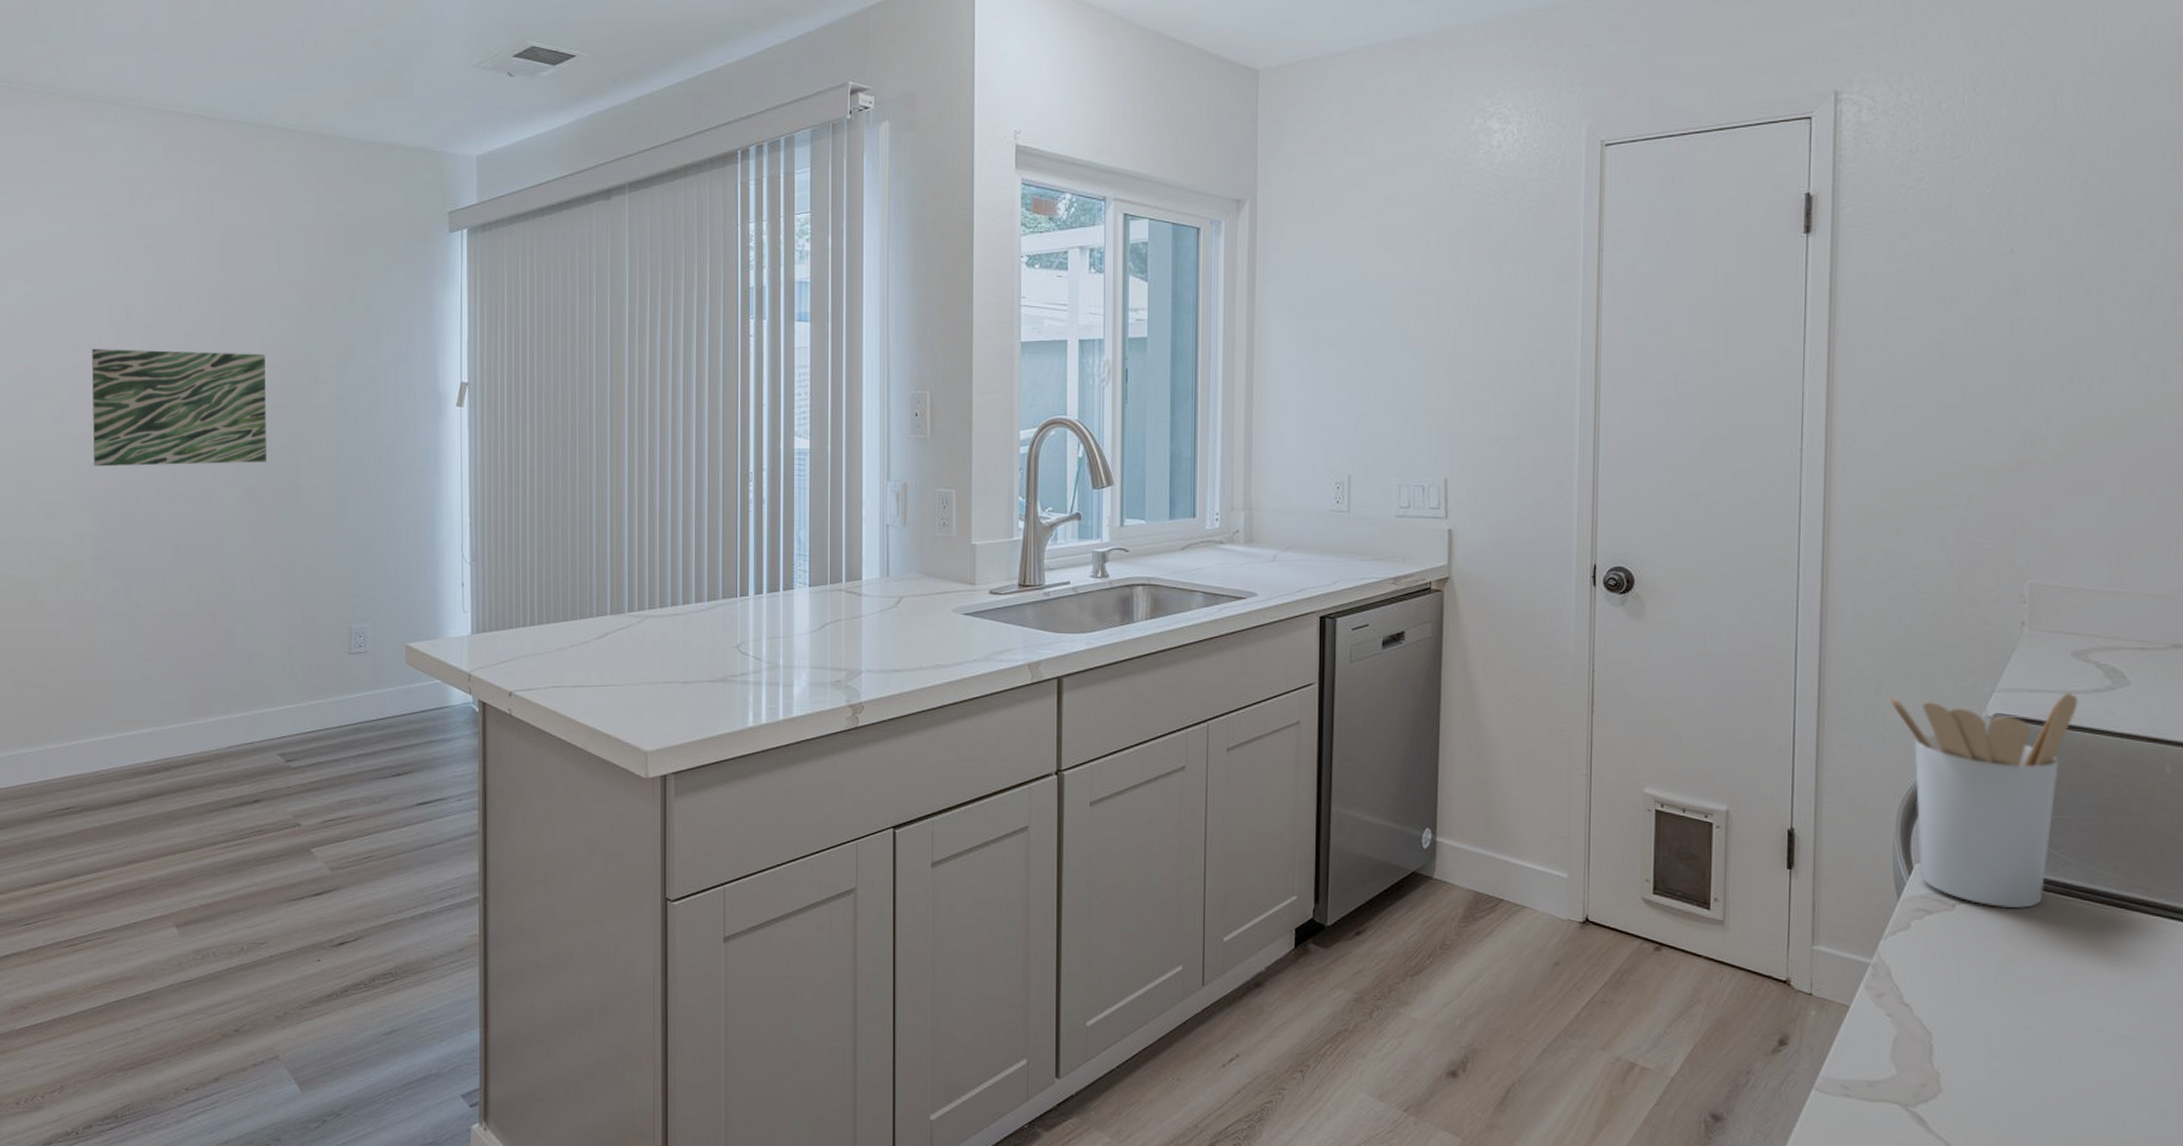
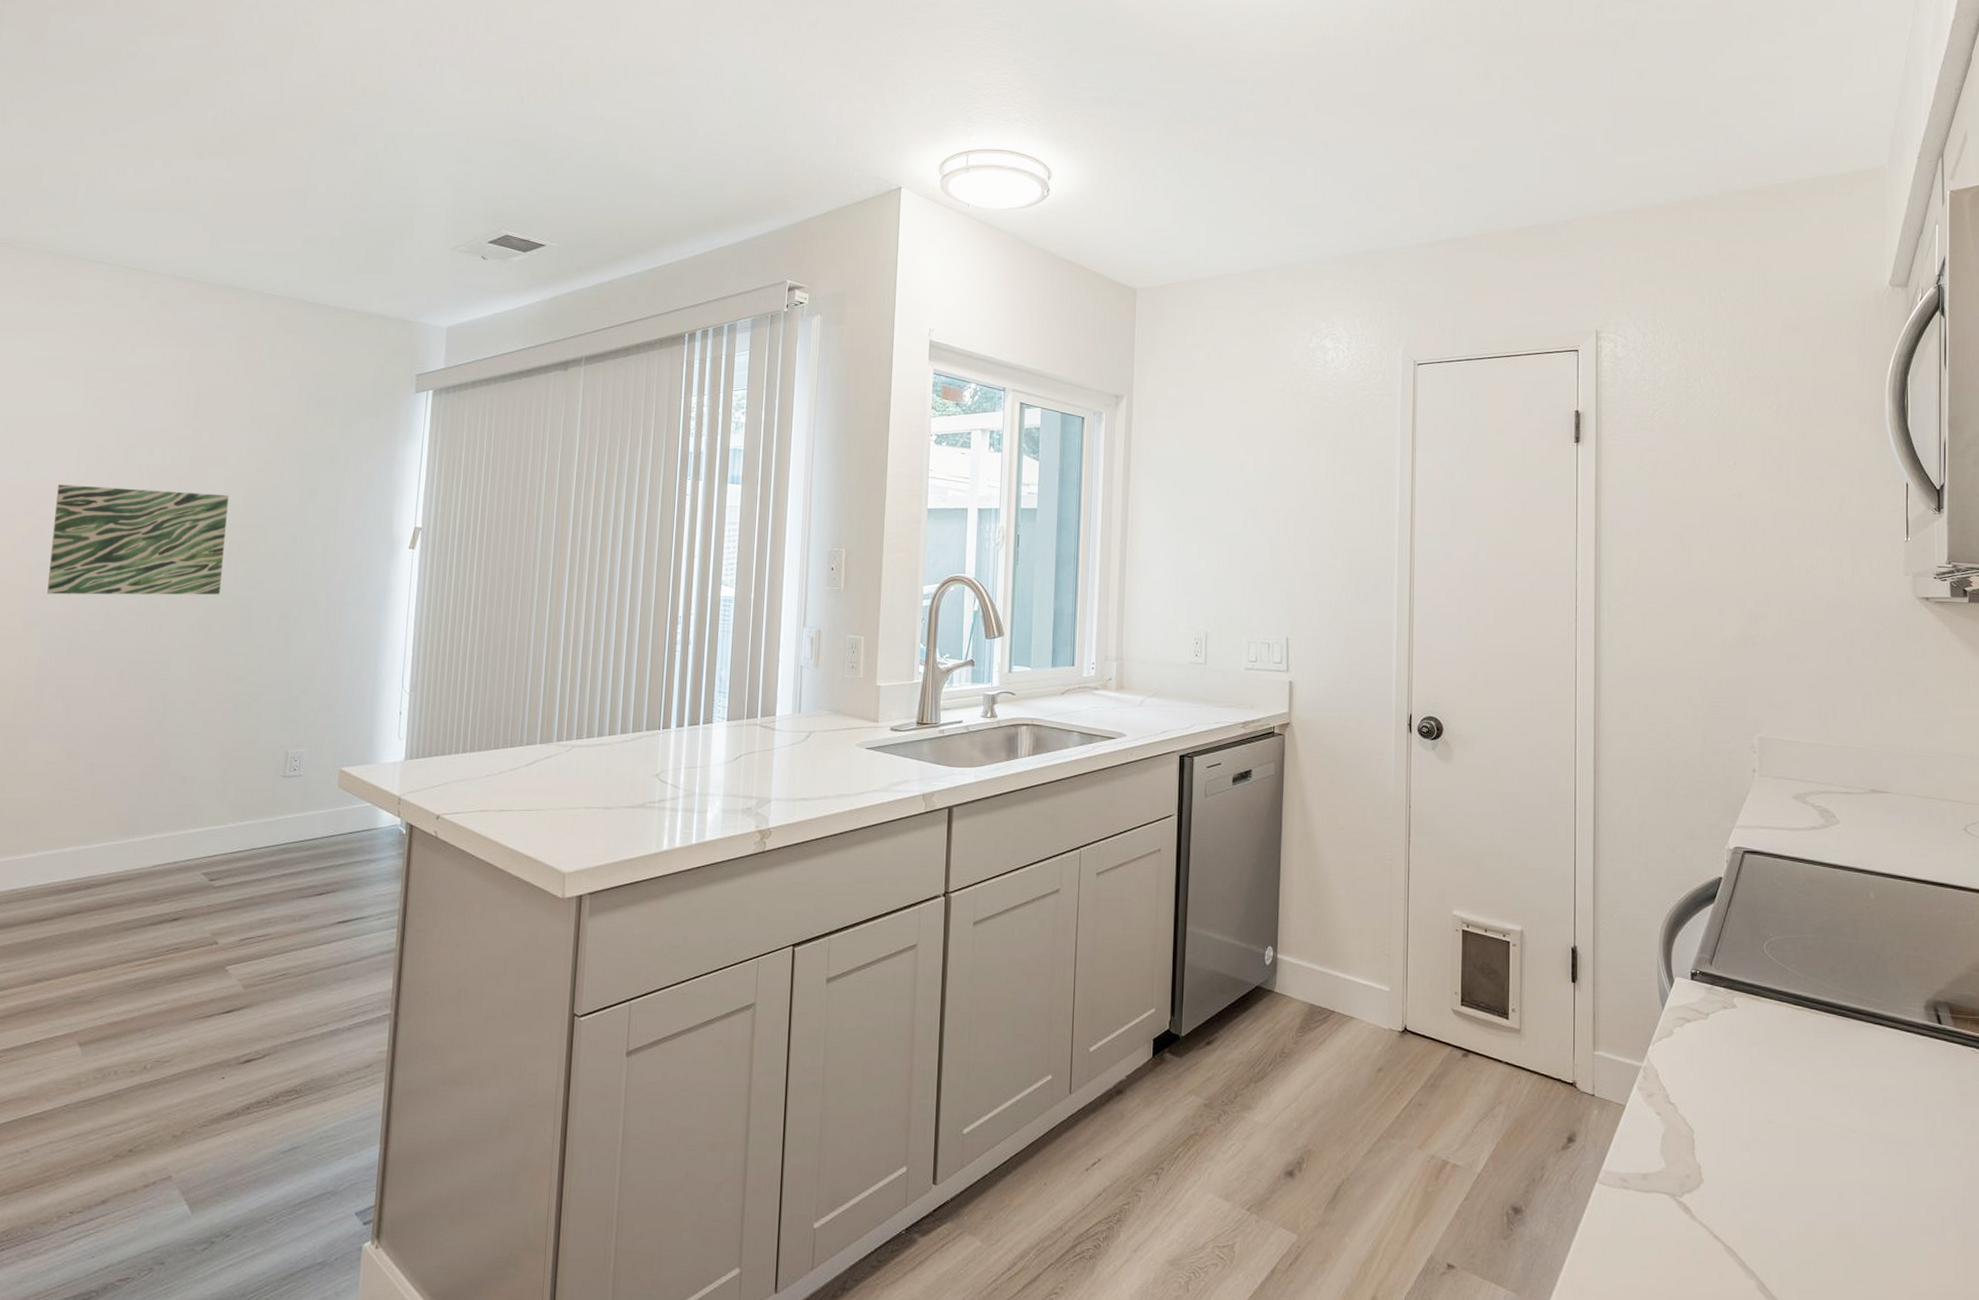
utensil holder: present [1888,693,2078,909] -> none [1650,830,1800,1017]

